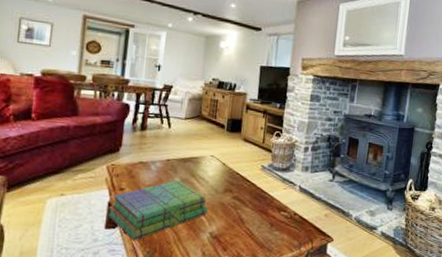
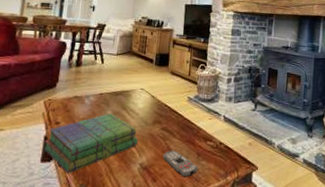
remote control: none [233,219,271,247] -> present [162,150,198,177]

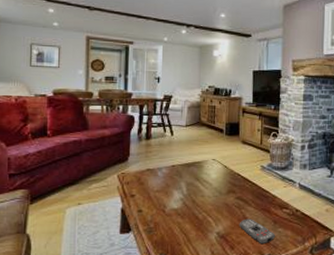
stack of books: present [43,113,138,174] -> none [121,185,213,244]

